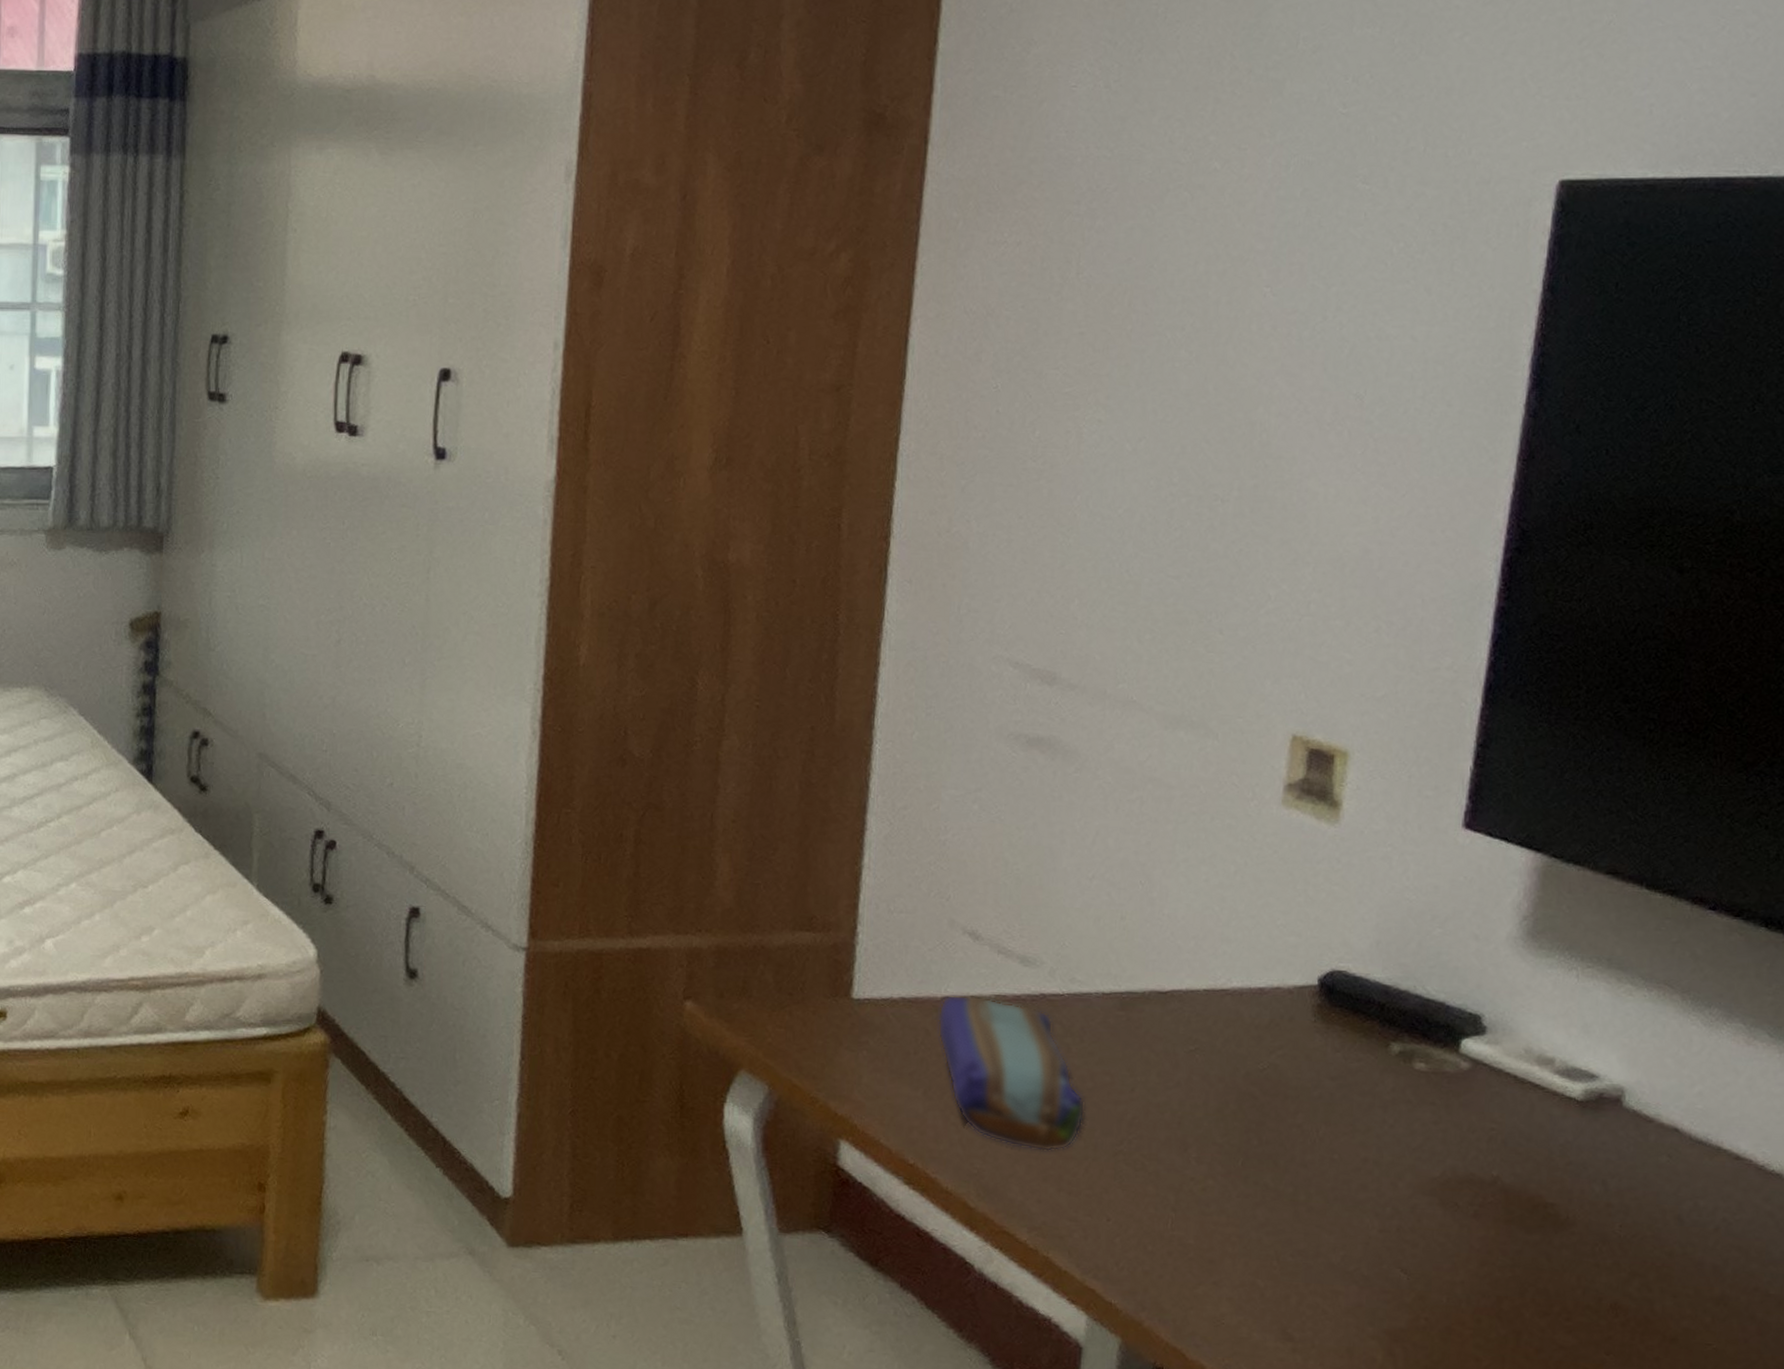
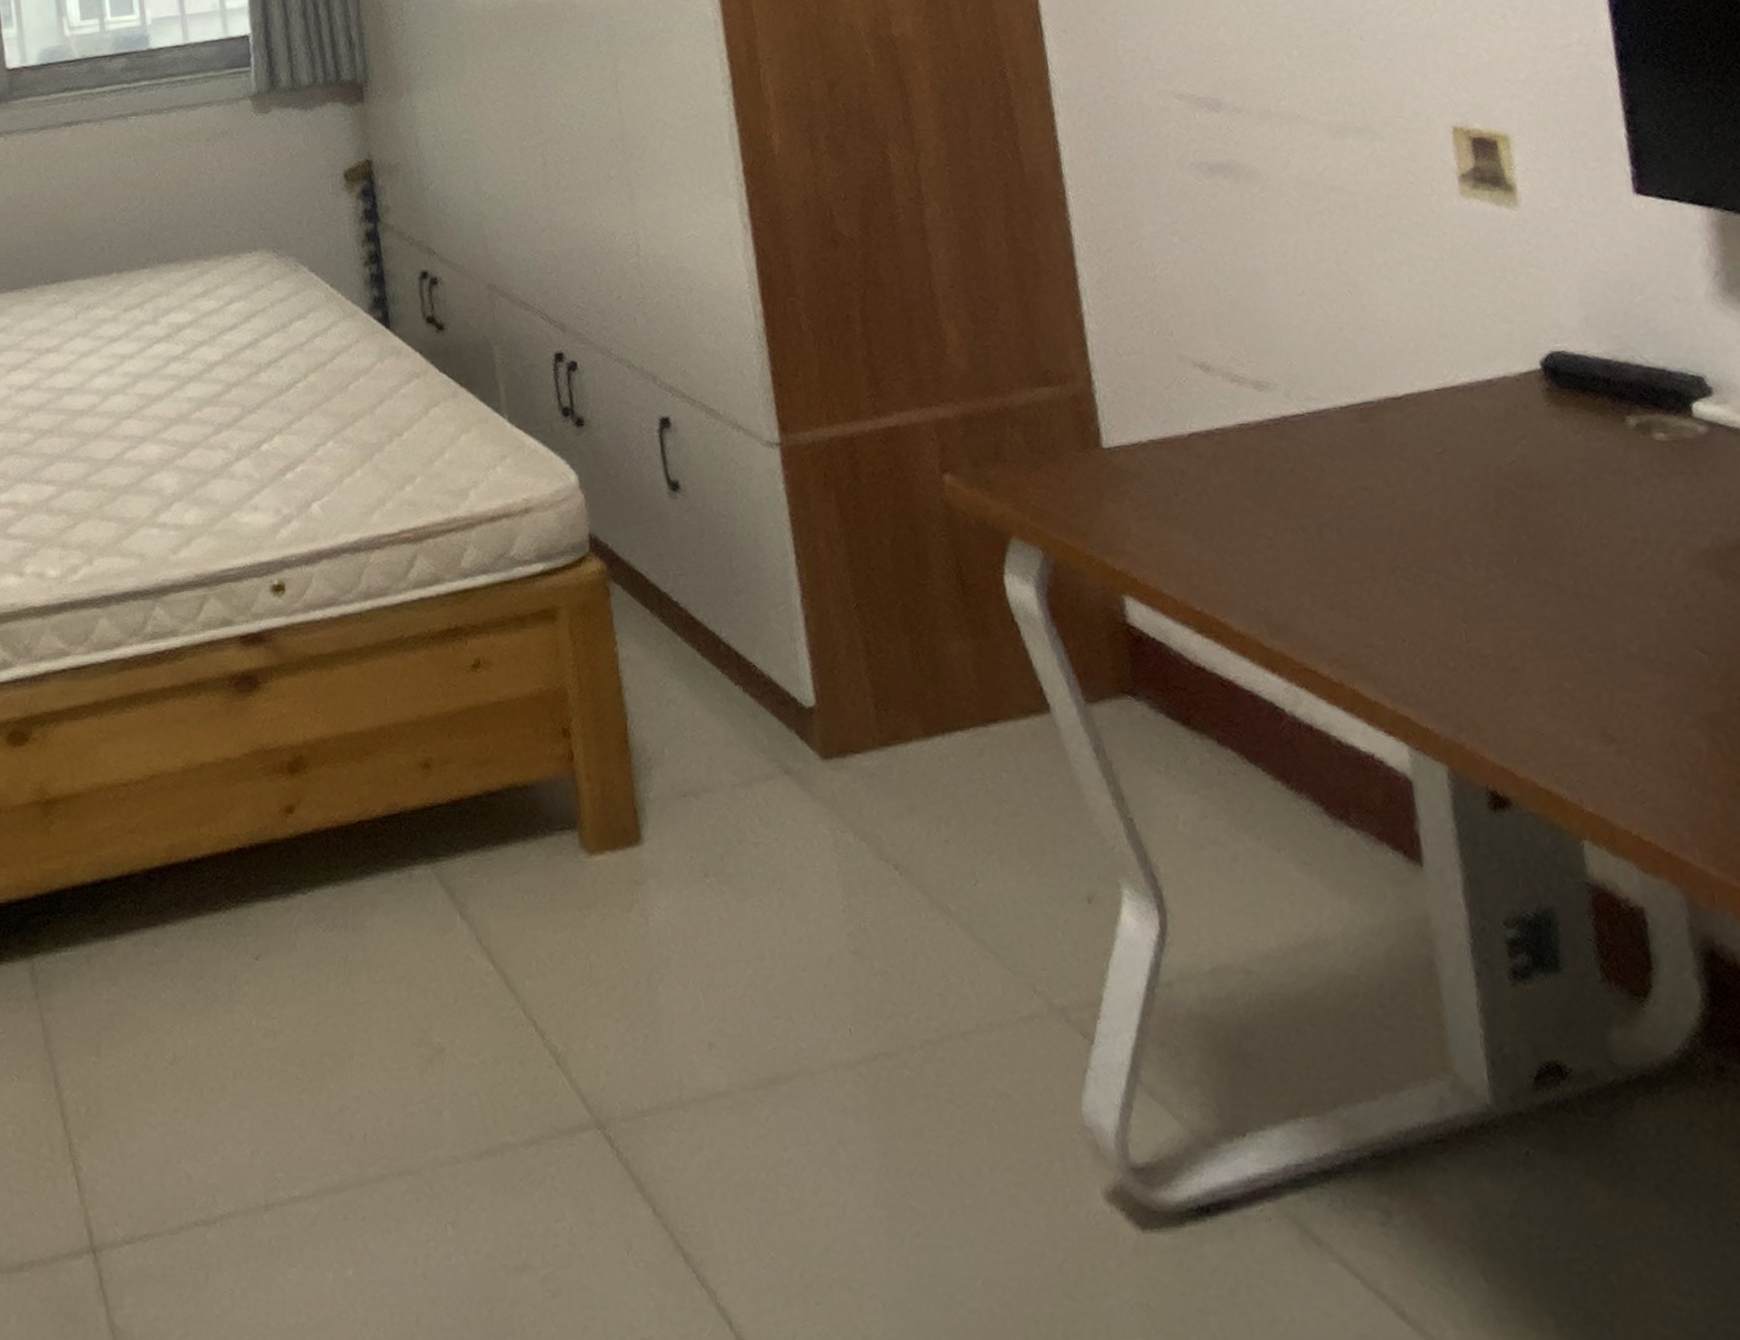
pencil case: present [937,995,1086,1152] -> none [1188,427,1355,579]

